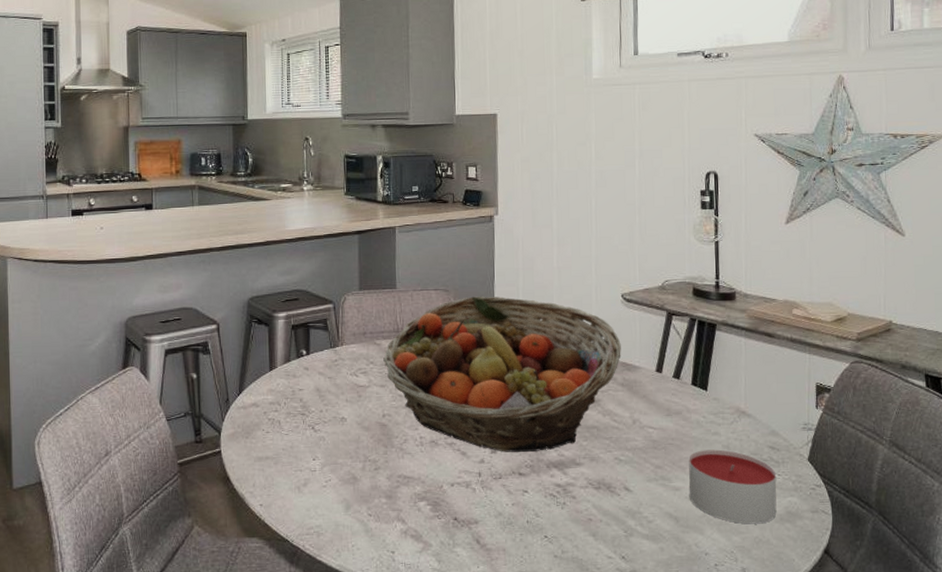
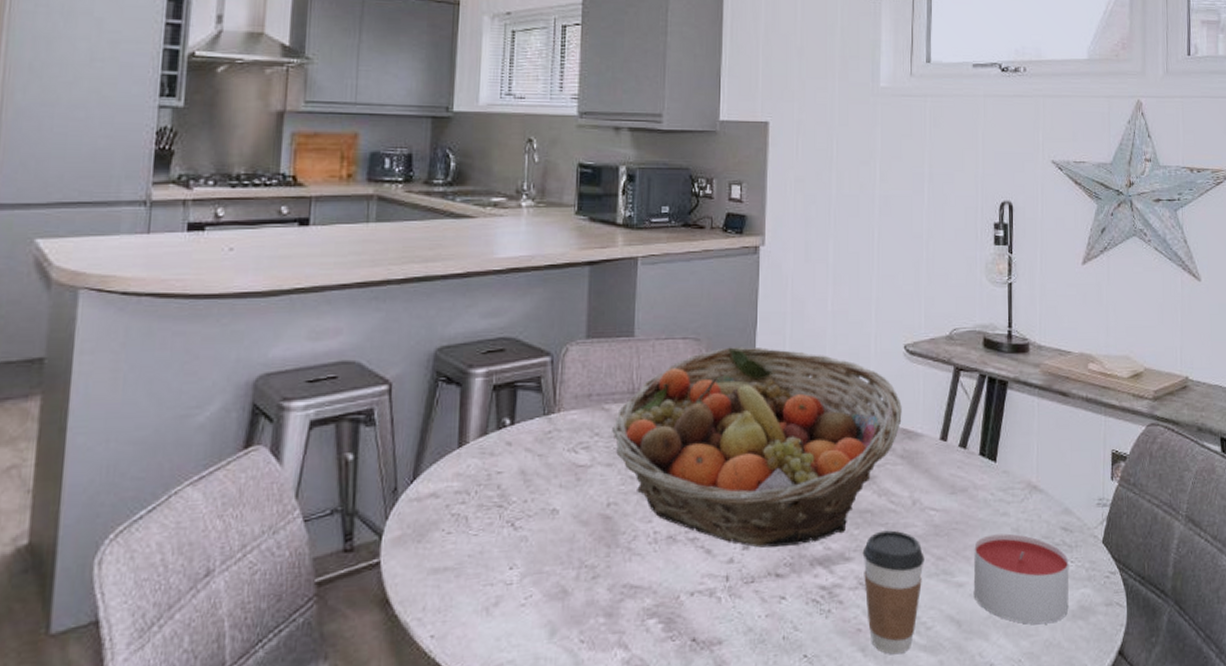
coffee cup: none [591,443,645,540] -> present [862,530,924,655]

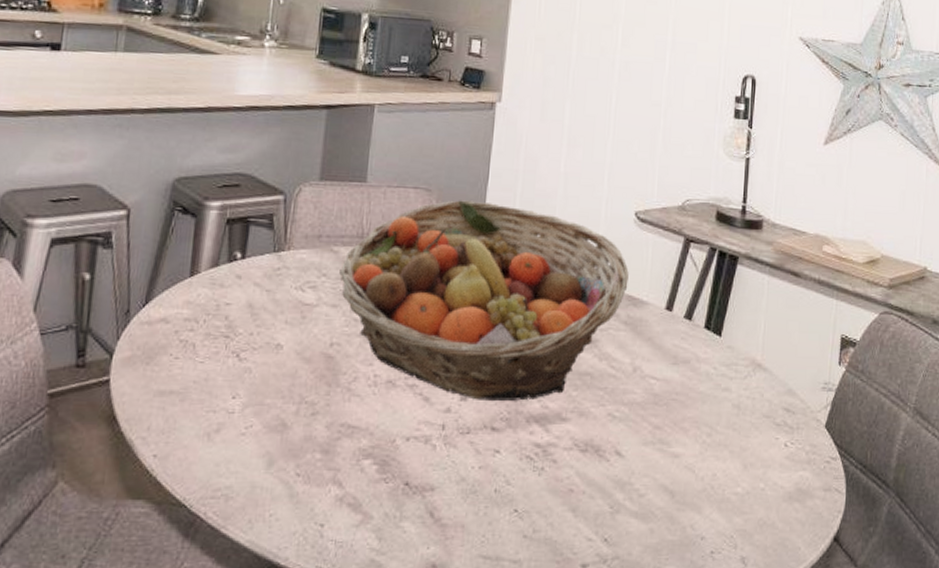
coffee cup: present [862,530,924,655] -> none [579,395,642,518]
candle: present [973,533,1069,625] -> none [689,409,789,503]

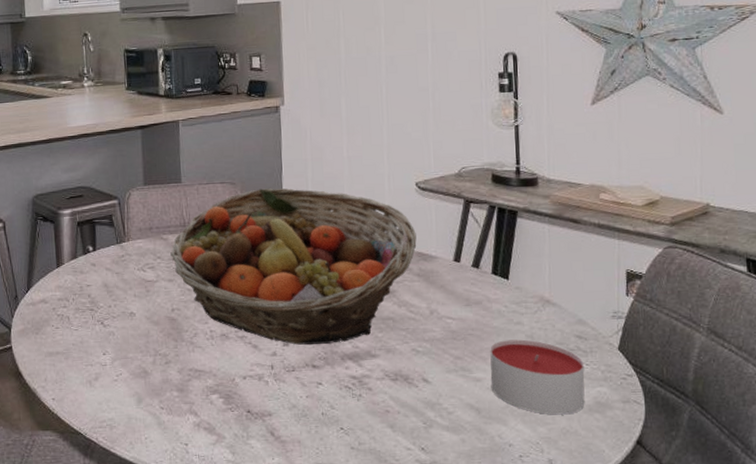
candle: none [689,409,789,503] -> present [490,339,585,415]

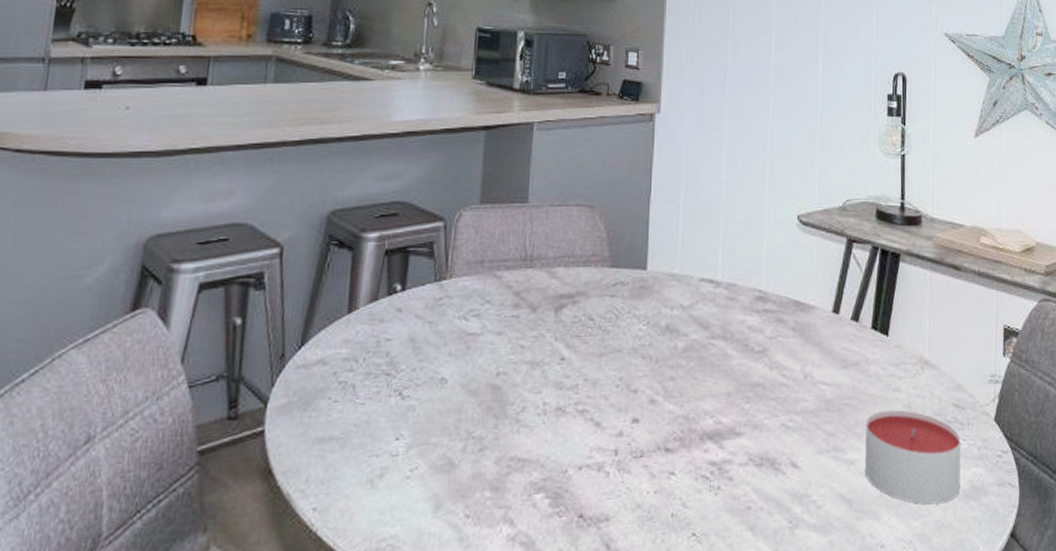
fruit basket: present [170,188,417,345] -> none [503,215,794,421]

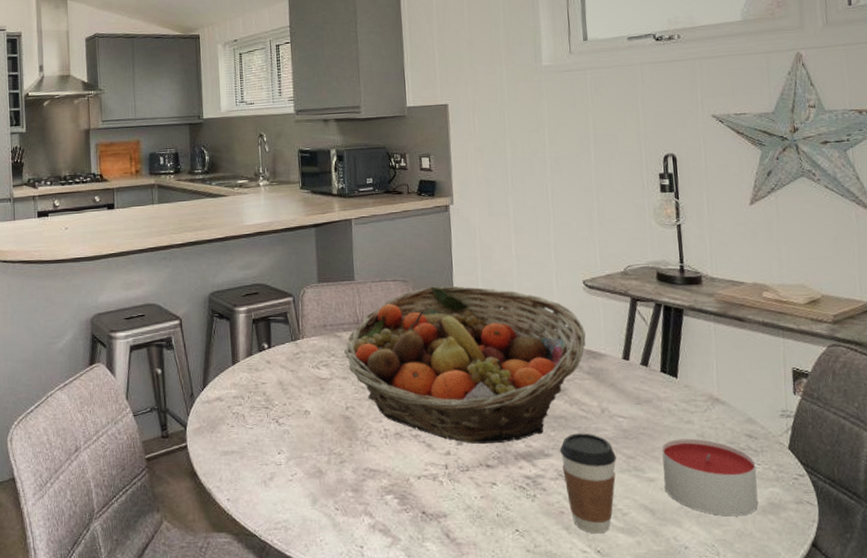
fruit basket: none [503,215,794,421] -> present [344,286,586,444]
coffee cup: none [753,404,816,534] -> present [560,433,616,534]

